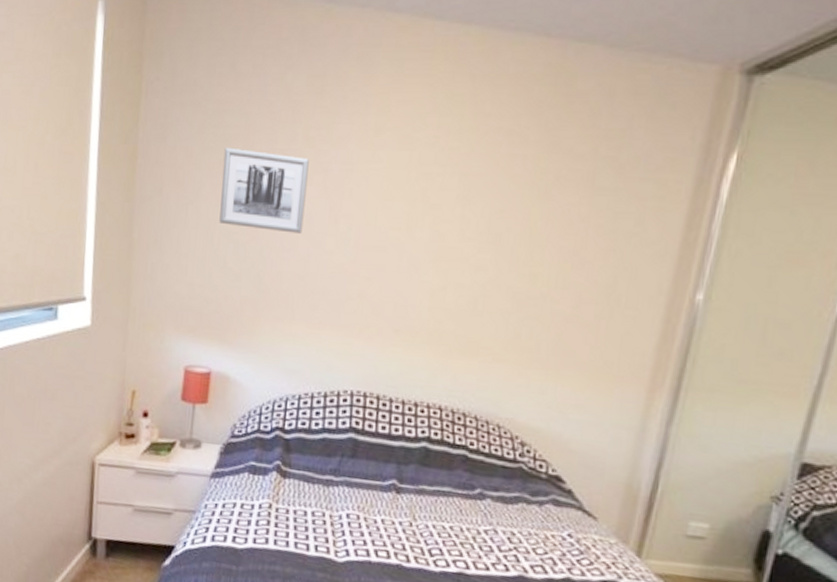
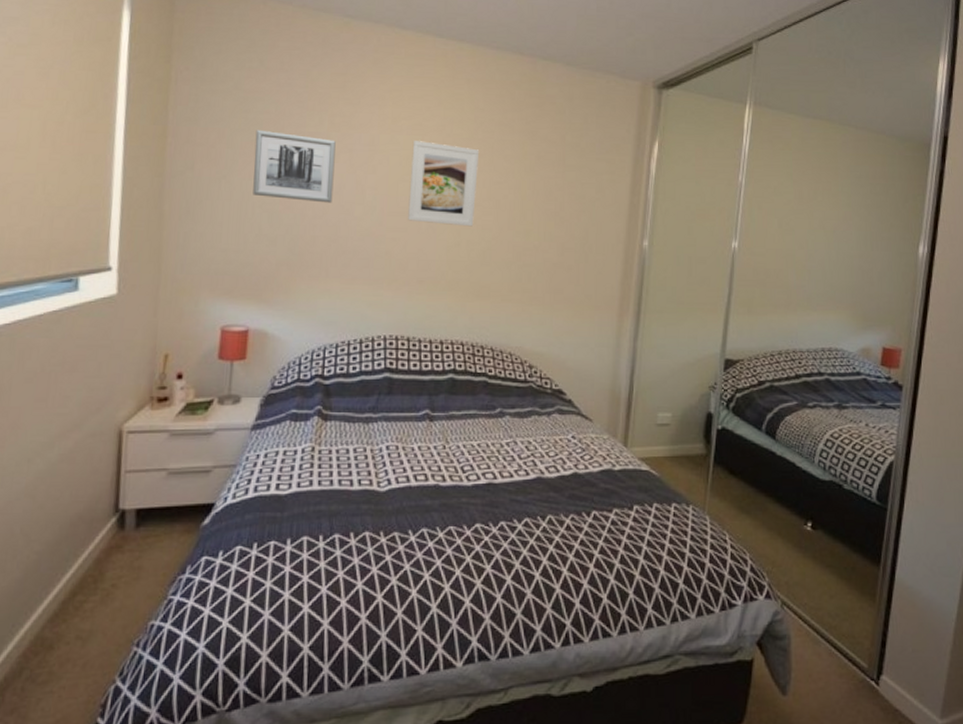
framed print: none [386,157,481,267] -> present [408,141,480,227]

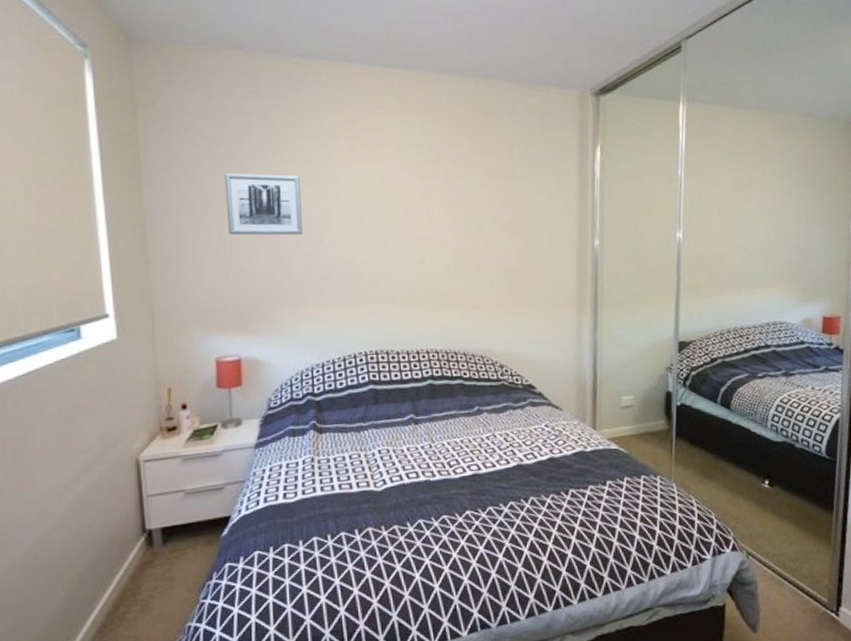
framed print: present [408,141,480,227] -> none [371,168,436,244]

